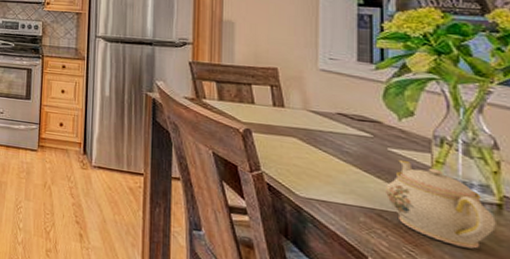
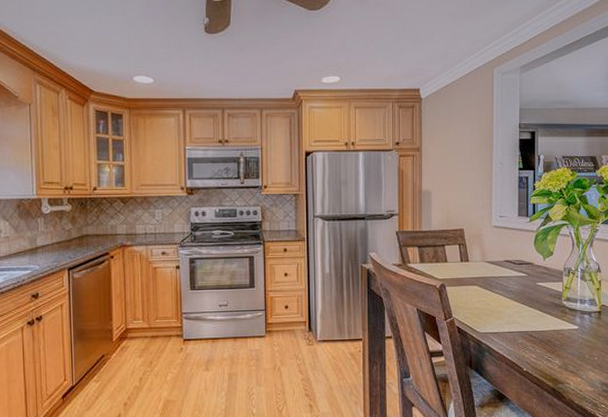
teapot: present [386,159,496,249] -> none [535,290,597,347]

